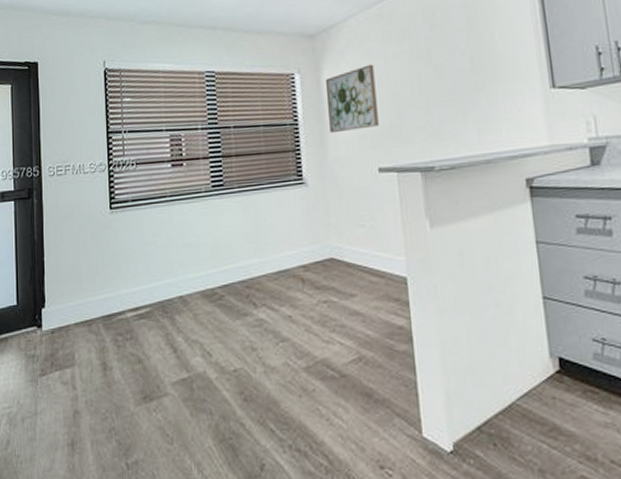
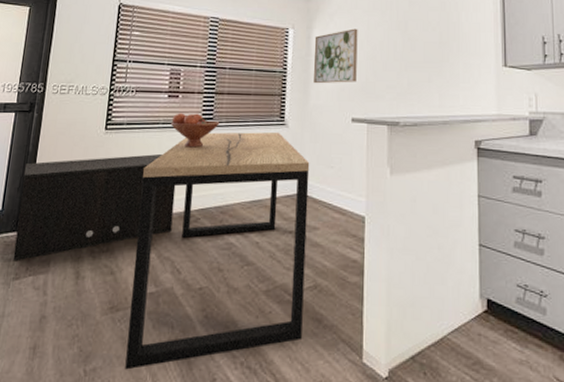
storage cabinet: none [34,229,196,357] -> present [12,153,176,262]
dining table: none [157,192,352,461] -> present [125,132,310,370]
fruit bowl: none [178,181,232,220] -> present [170,113,220,148]

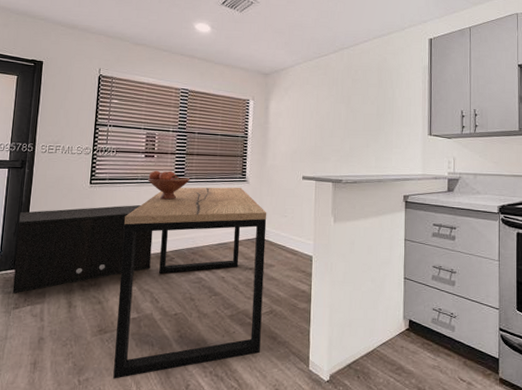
wall art: present [314,28,358,84] -> none [271,101,309,148]

